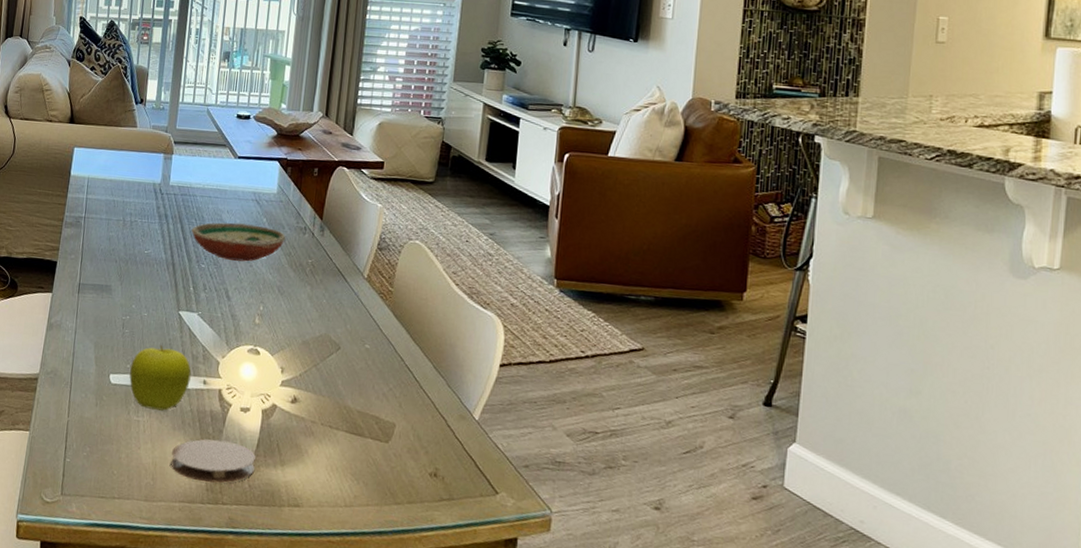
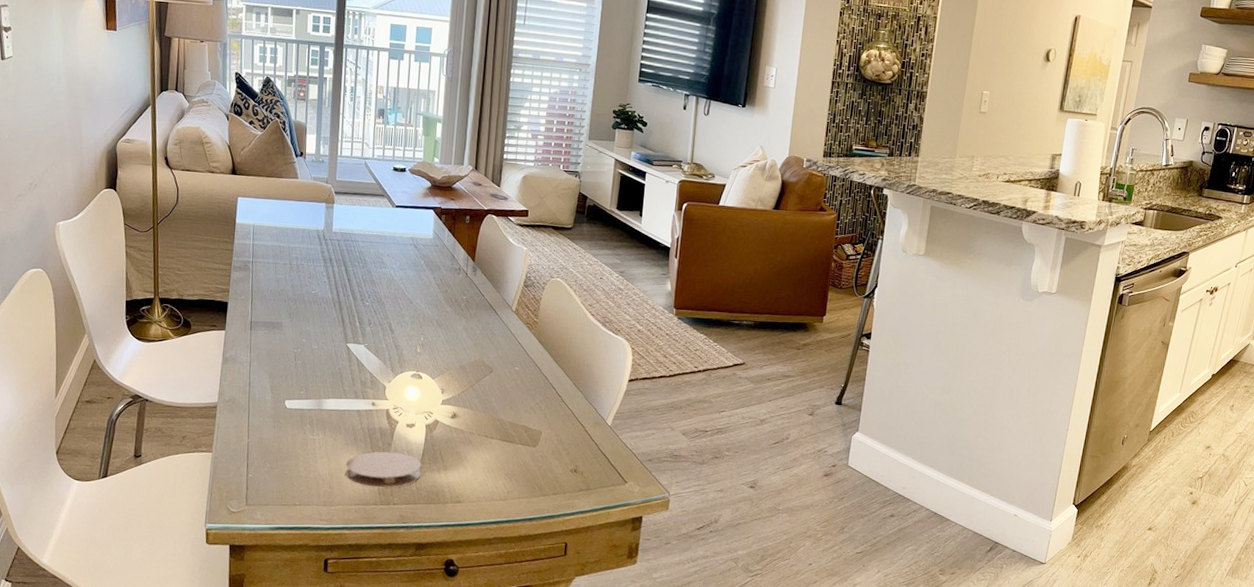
fruit: present [129,345,191,411] -> none [304,373,361,430]
decorative bowl: present [191,222,286,262] -> none [355,265,442,299]

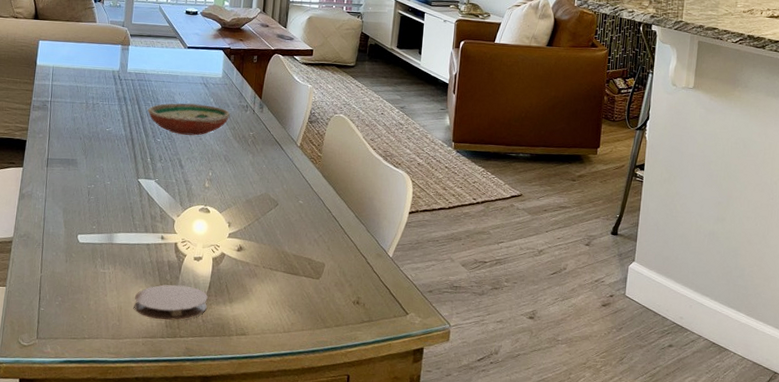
decorative bowl: none [355,265,442,299] -> present [147,103,231,136]

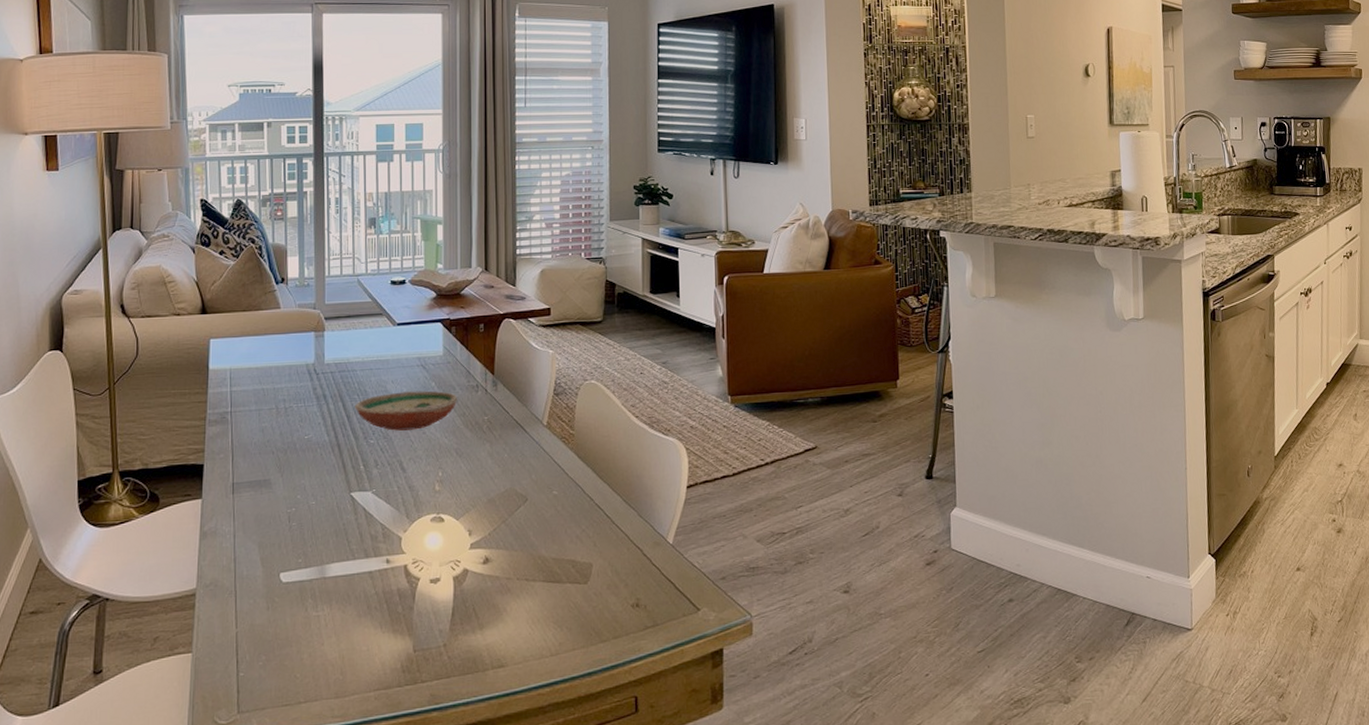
coaster: present [134,284,208,321] -> none [360,616,452,665]

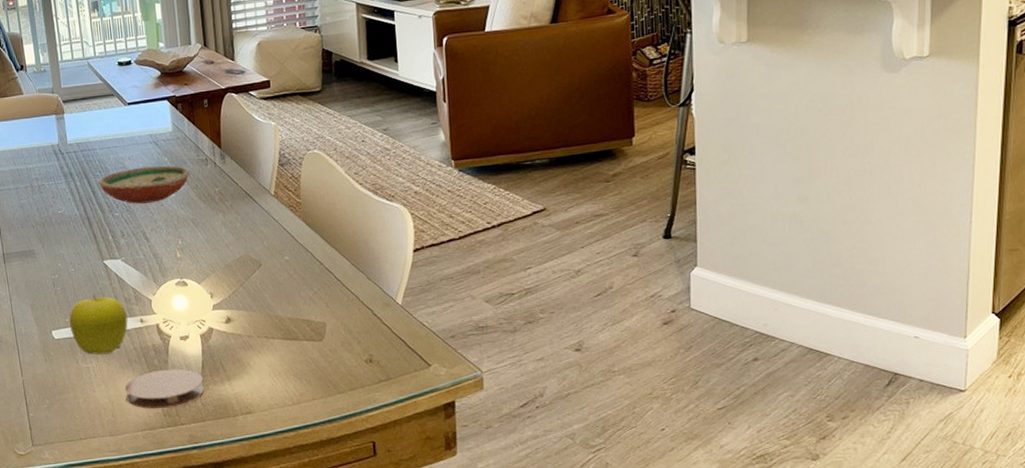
fruit: none [303,531,372,601] -> present [69,295,128,355]
coaster: none [360,616,452,665] -> present [125,369,204,410]

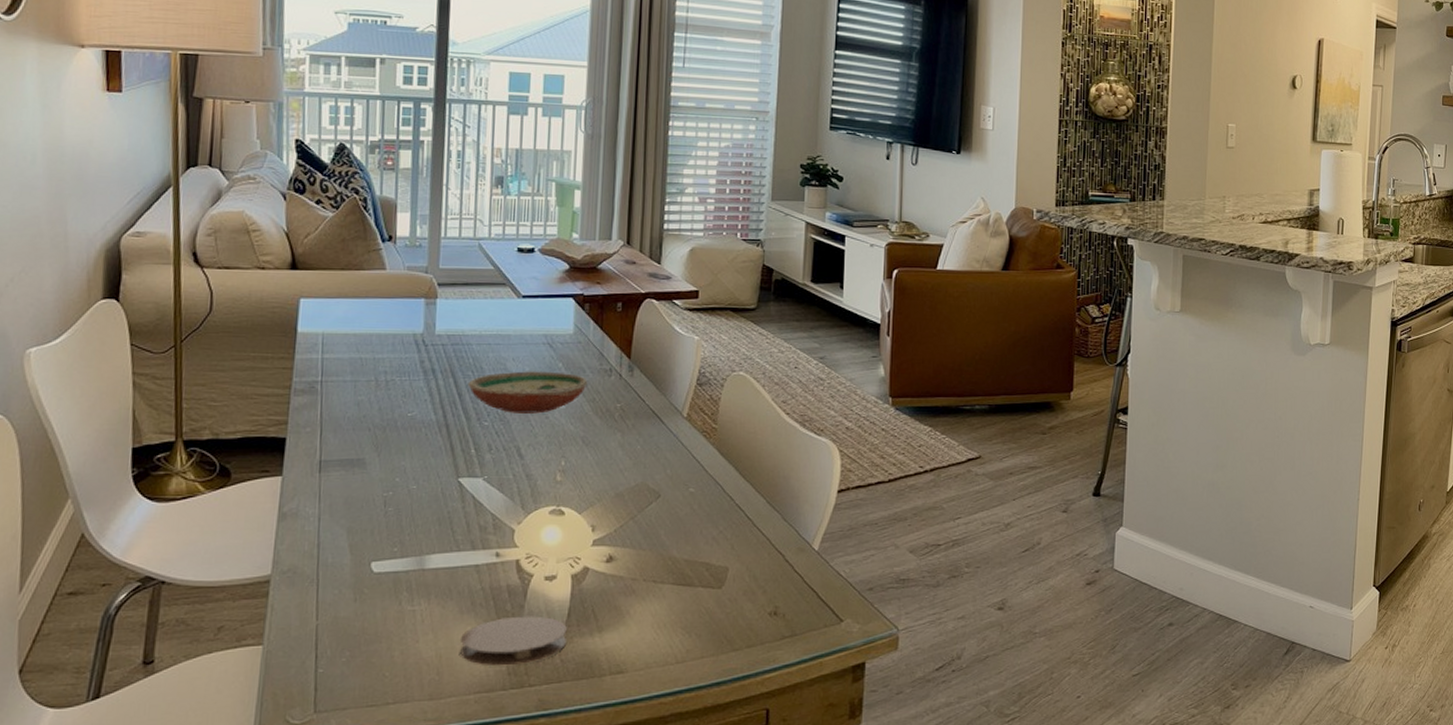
fruit: present [69,295,128,355] -> none [398,520,479,595]

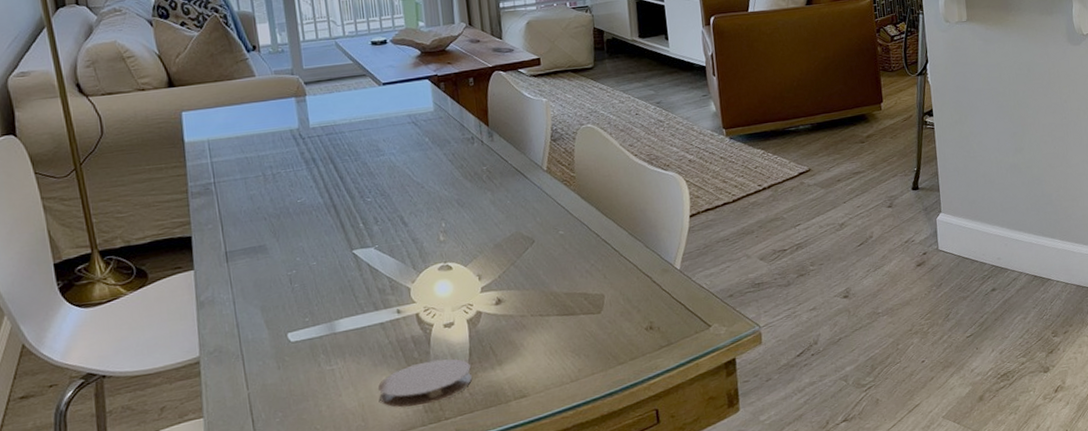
decorative bowl: present [468,371,588,414] -> none [347,146,454,188]

